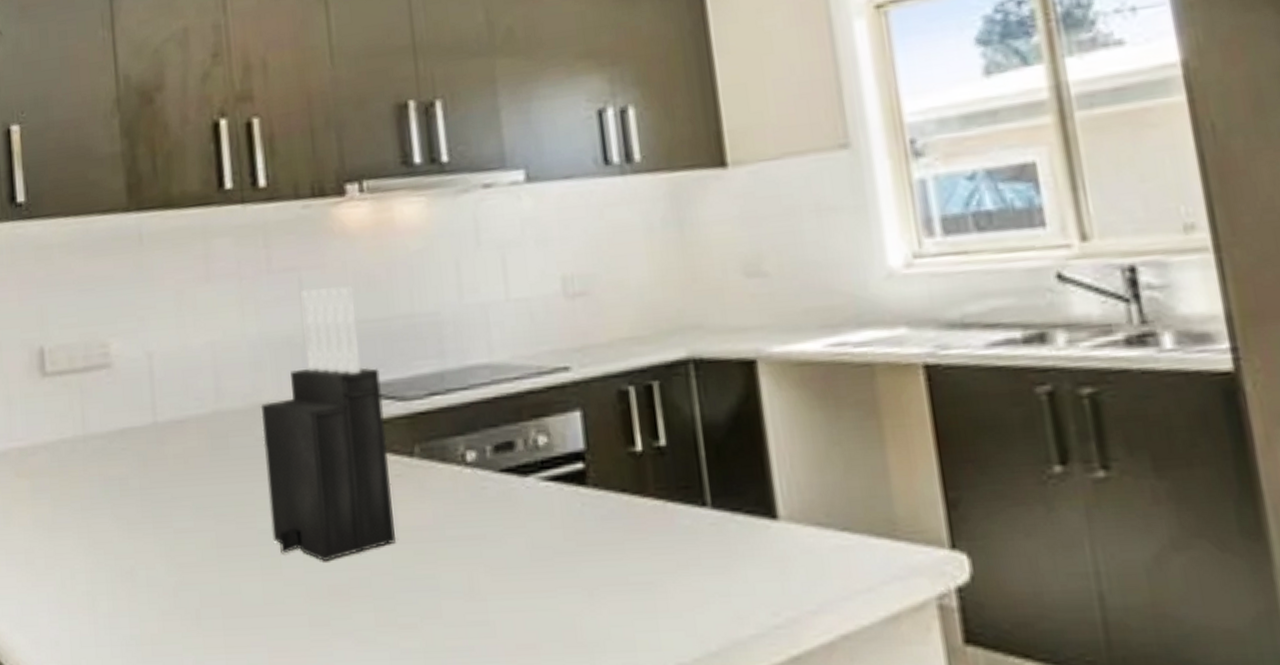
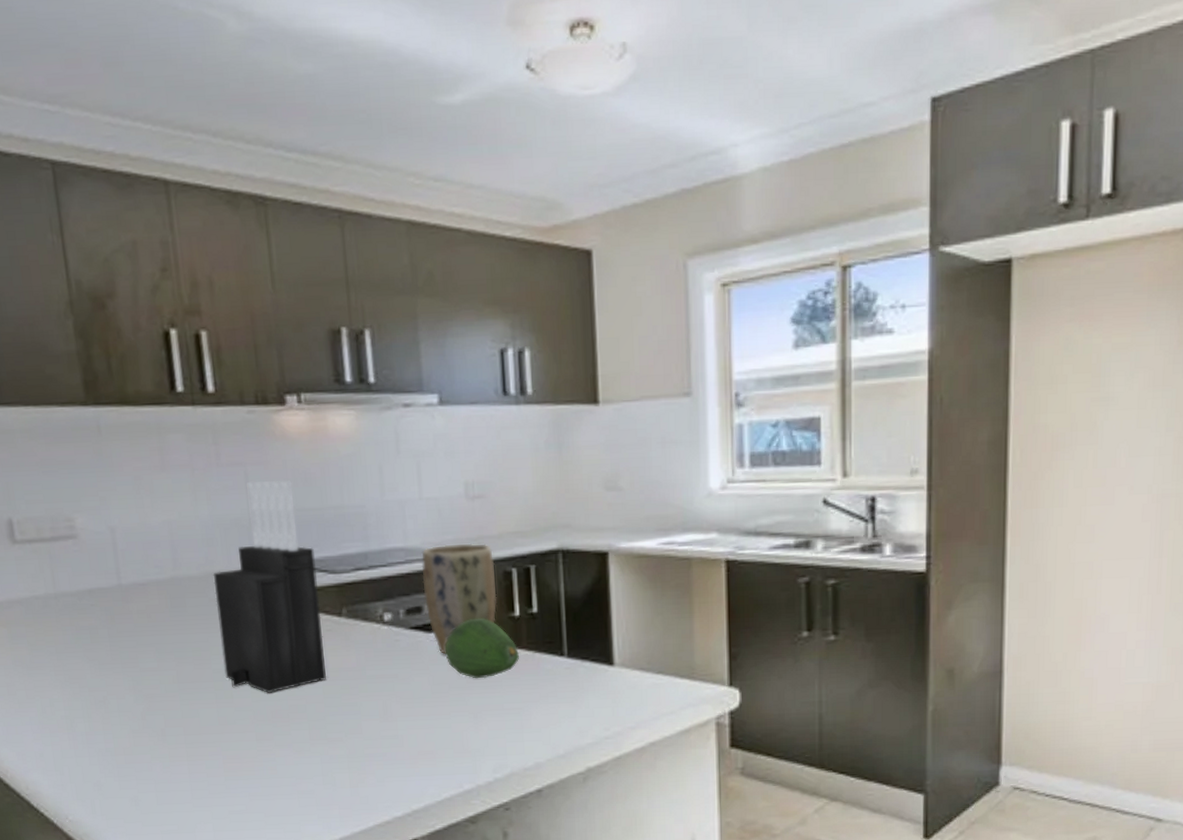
plant pot: none [511,355,611,507] -> present [421,543,497,655]
fruit: none [545,454,647,540] -> present [444,618,520,679]

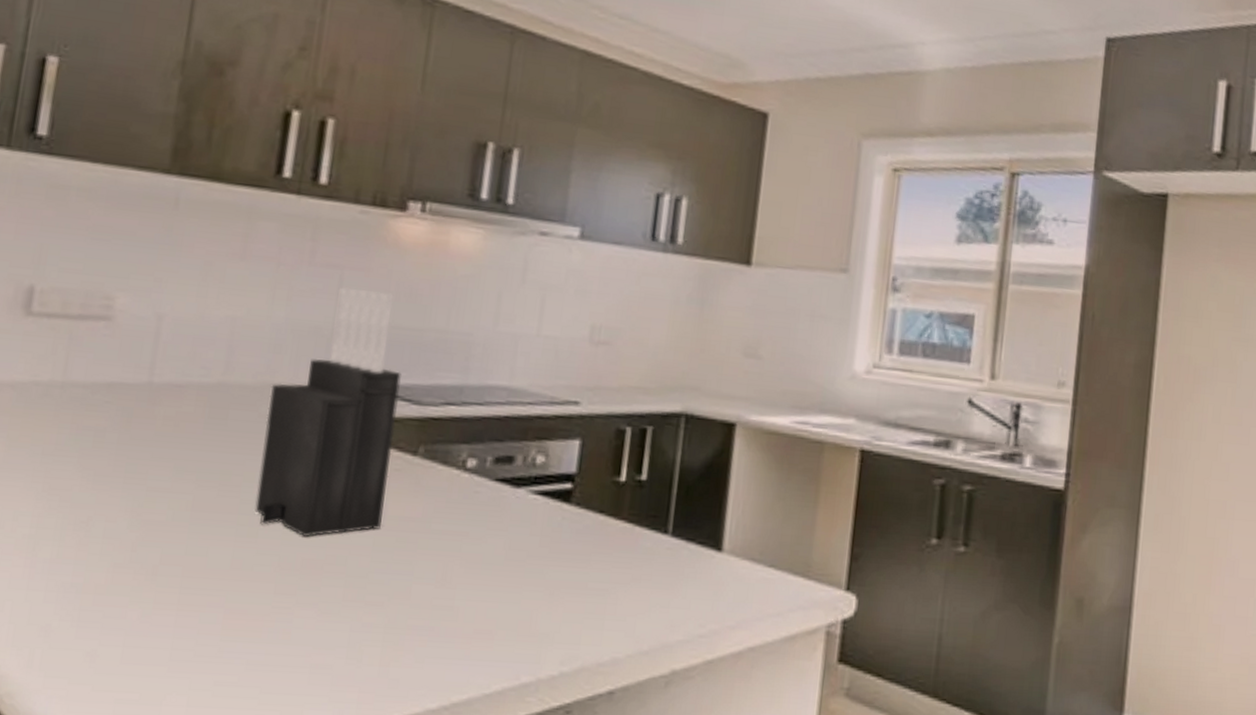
plant pot: present [421,543,497,655] -> none [518,389,609,516]
fruit: present [444,618,520,679] -> none [530,477,617,550]

